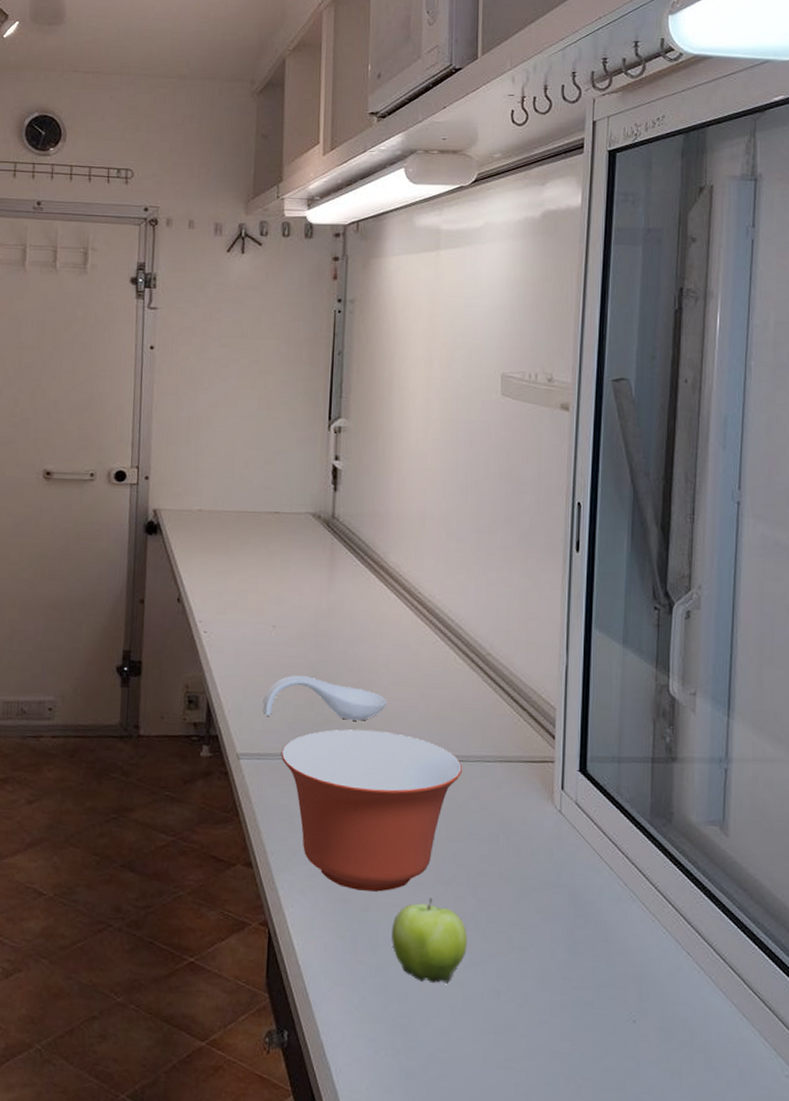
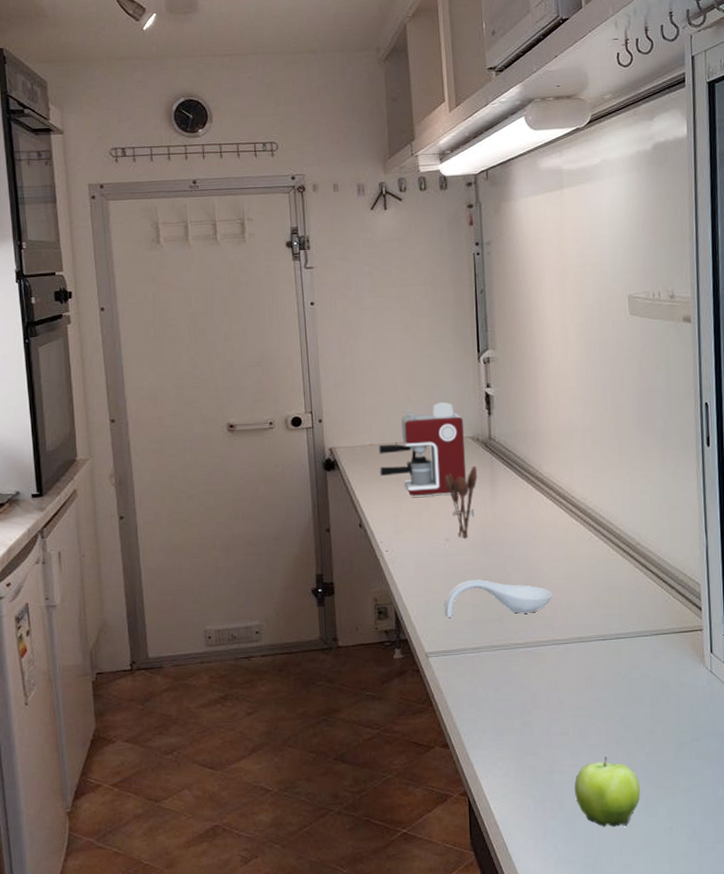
coffee maker: none [206,471,306,575] -> present [378,402,467,497]
utensil holder: none [277,546,315,627] -> present [444,466,477,538]
mixing bowl: present [281,729,463,892] -> none [464,620,624,757]

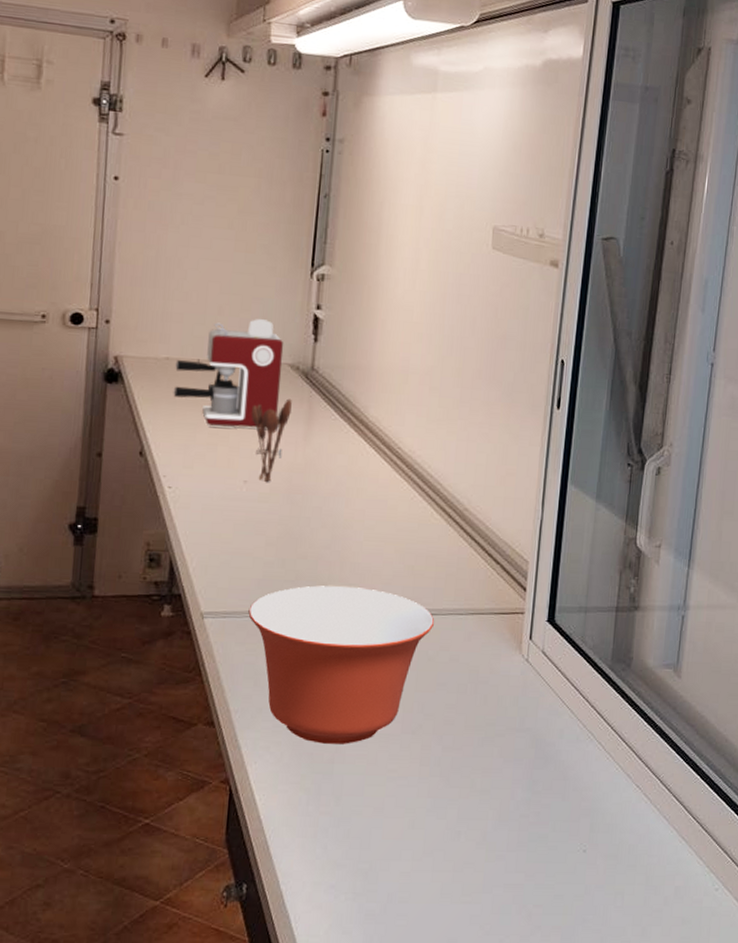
spoon rest: present [444,579,553,618] -> none [230,531,362,577]
mixing bowl: none [464,620,624,757] -> present [248,585,435,744]
fruit: present [574,756,640,827] -> none [356,747,431,828]

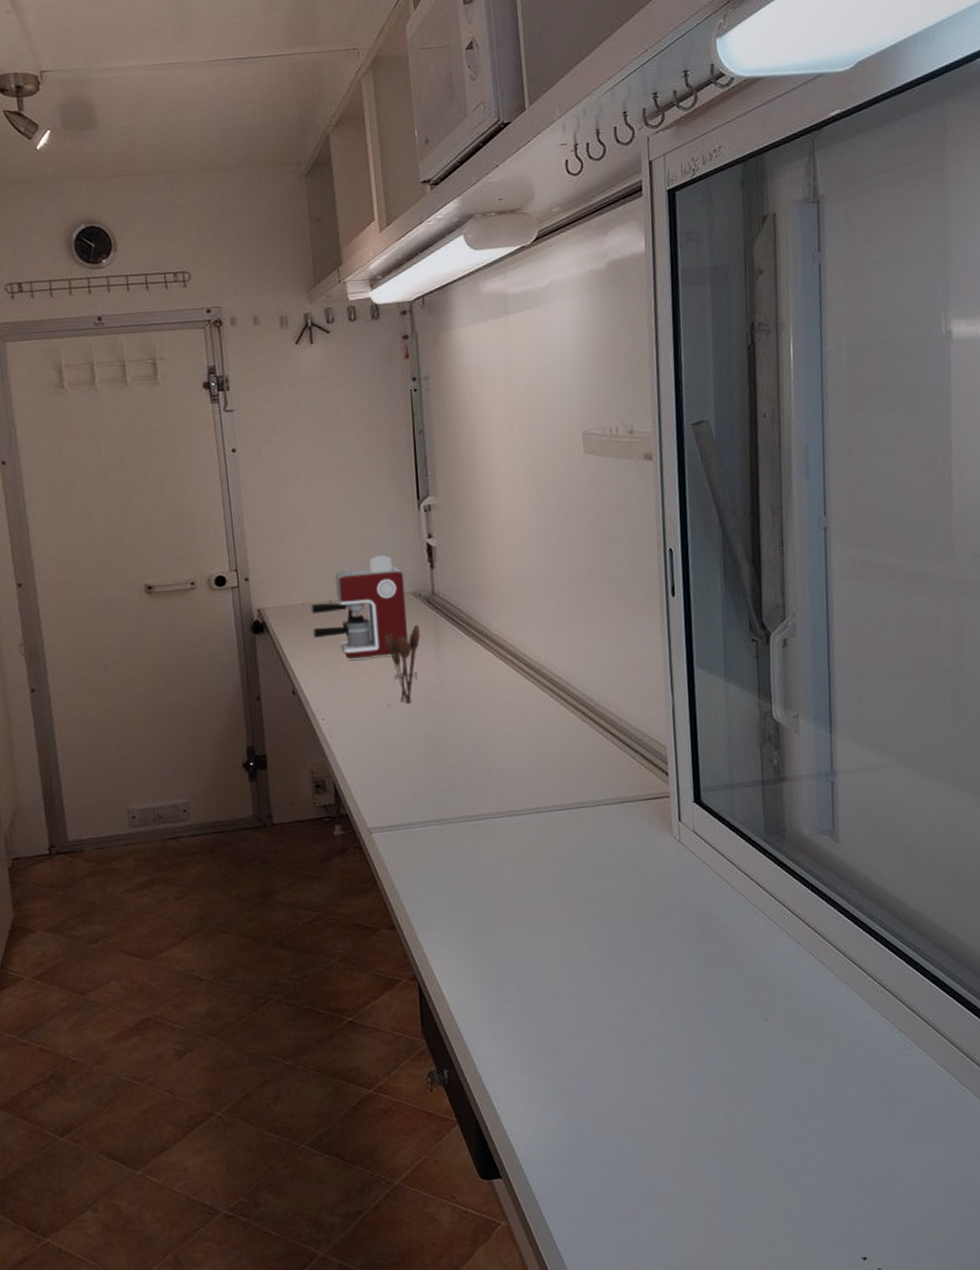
mixing bowl: present [248,585,435,744] -> none [410,790,584,937]

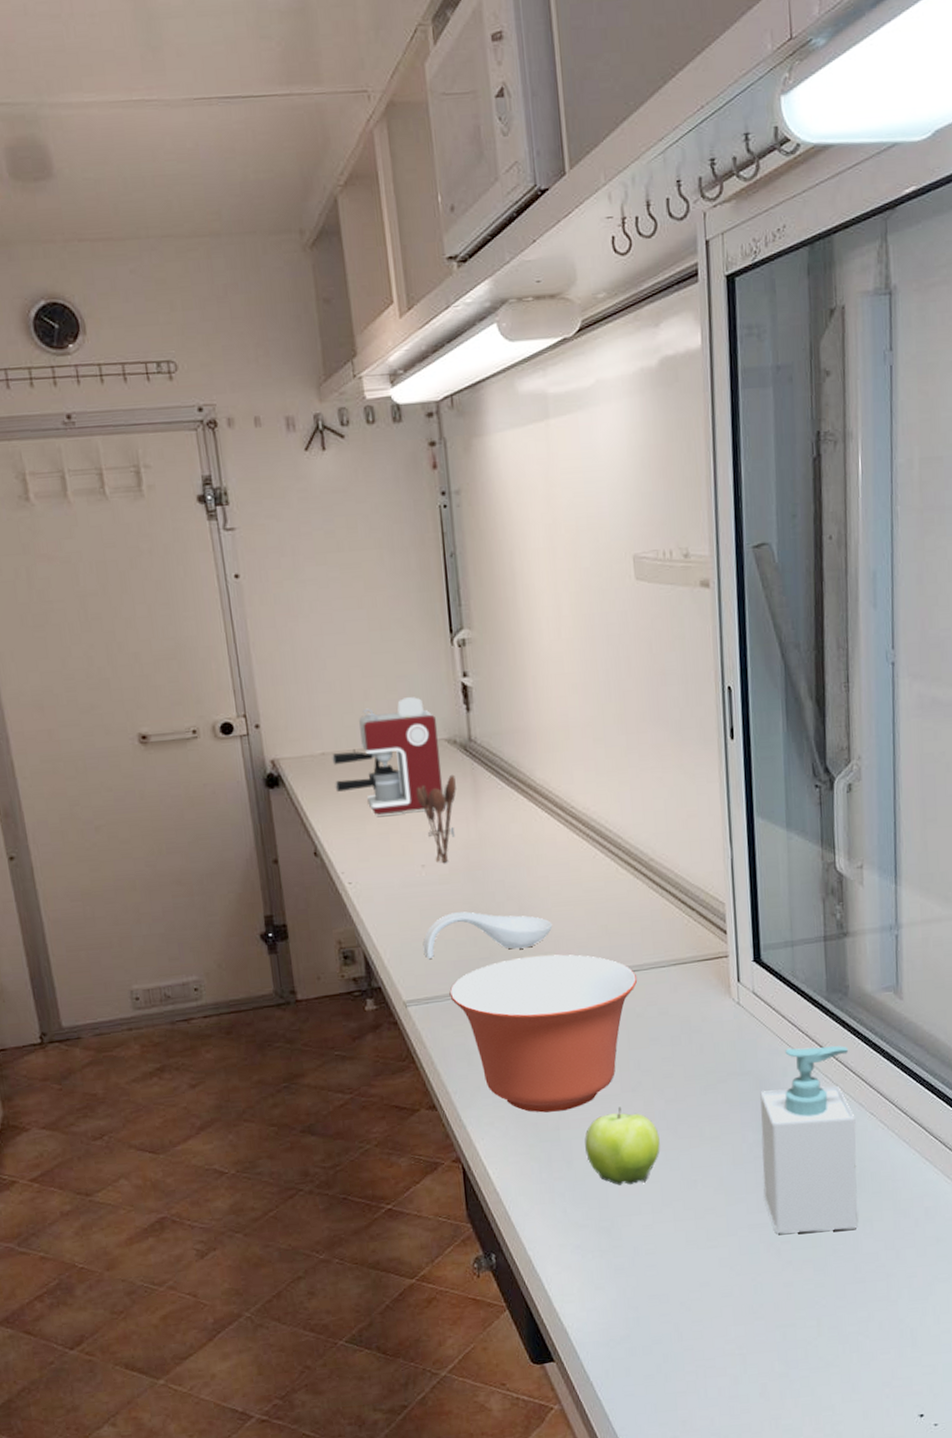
spoon rest: none [387,748,506,790] -> present [423,911,553,959]
mixing bowl: none [410,790,584,937] -> present [449,954,638,1113]
fruit: none [533,934,605,1010] -> present [585,1106,660,1186]
soap bottle: none [700,885,797,1066] -> present [760,1046,858,1234]

